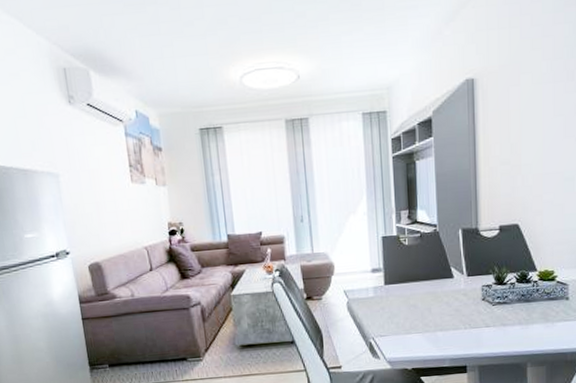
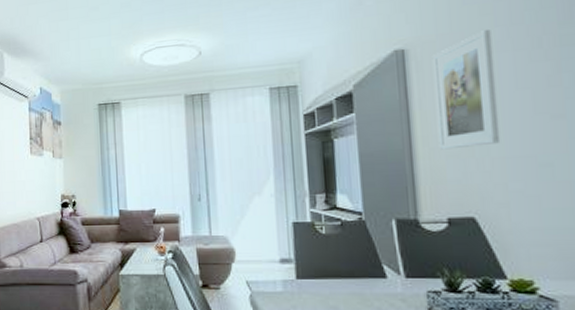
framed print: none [494,63,540,169] -> present [432,30,501,150]

